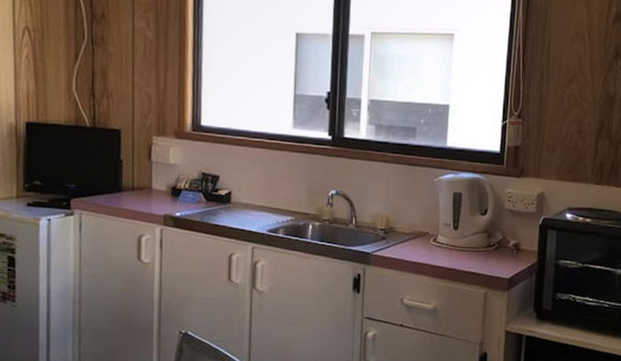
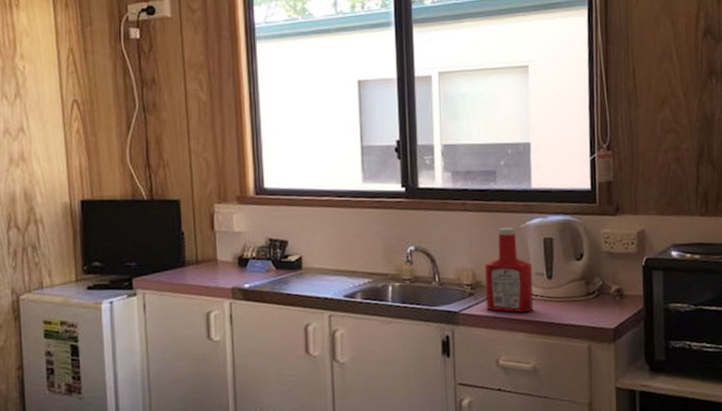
ketchup bottle: none [396,180,441,259] -> present [484,227,533,313]

